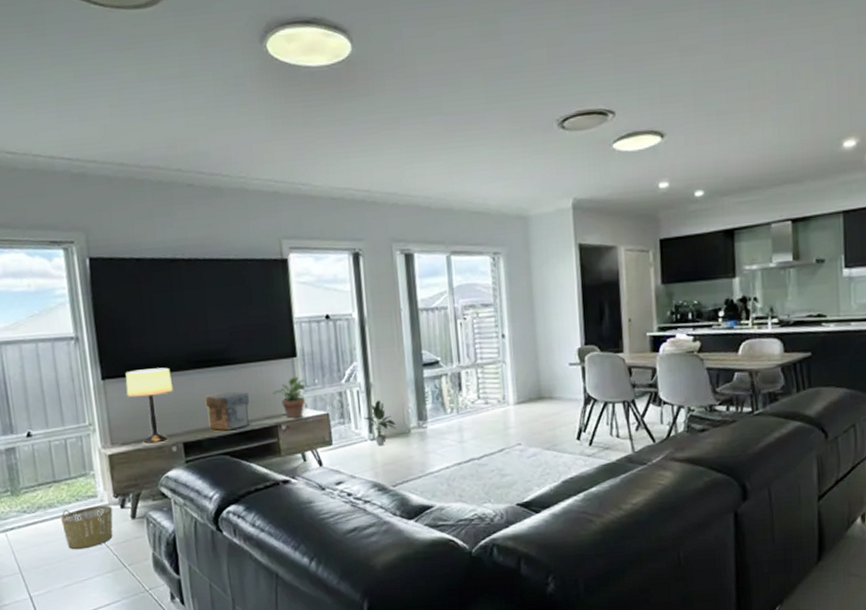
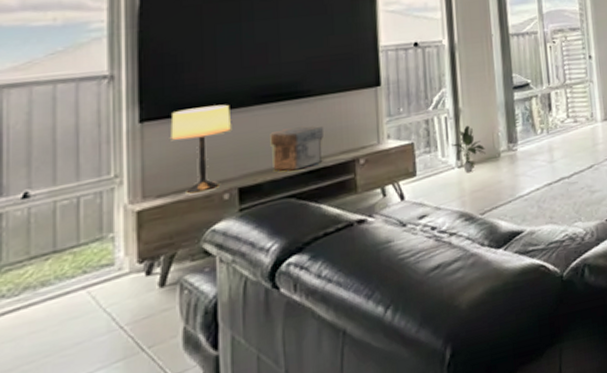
basket: present [60,505,113,550] -> none [55,274,135,338]
potted plant: present [273,377,306,419] -> none [351,106,390,152]

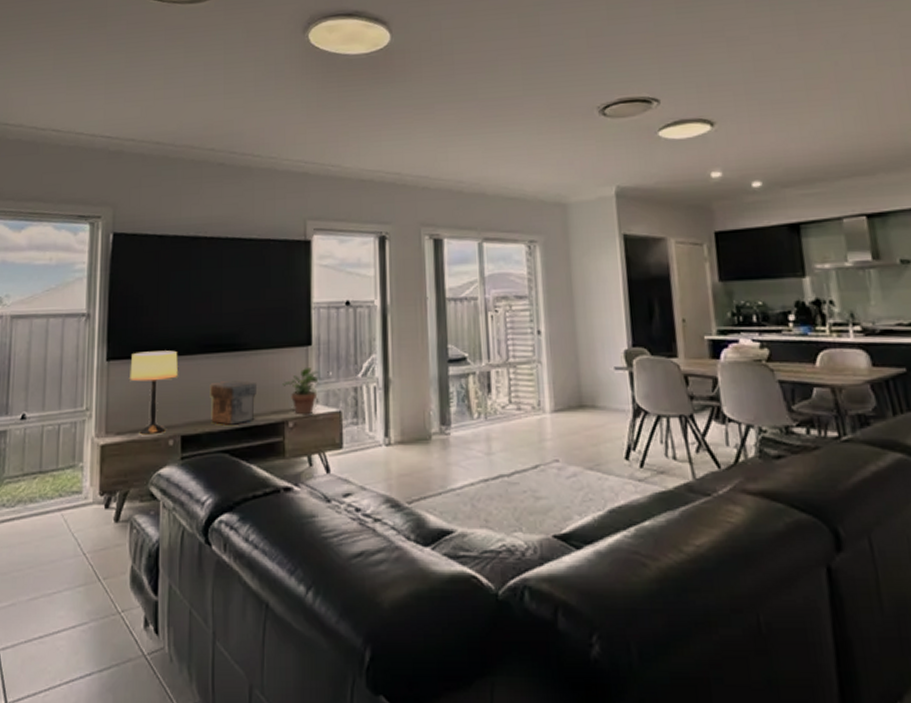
potted plant: none [351,106,390,152] -> present [283,368,319,415]
potted plant: present [451,125,486,174] -> none [380,399,415,454]

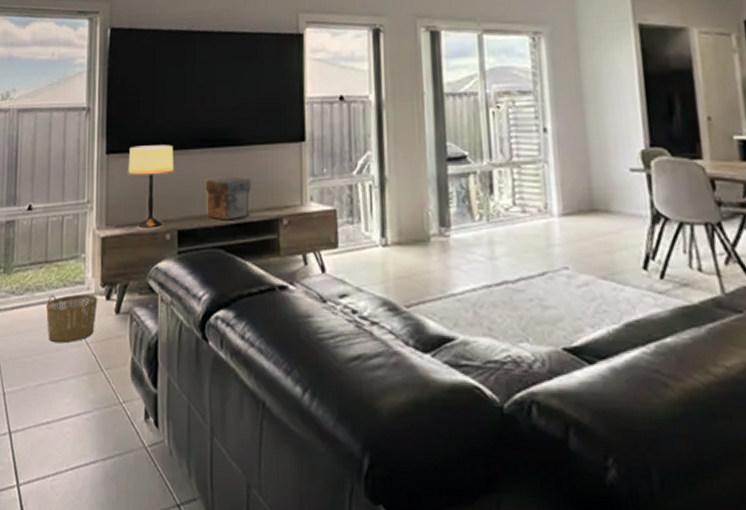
basket: none [38,503,96,555] -> present [45,294,98,343]
potted plant: present [283,368,319,415] -> none [277,164,313,213]

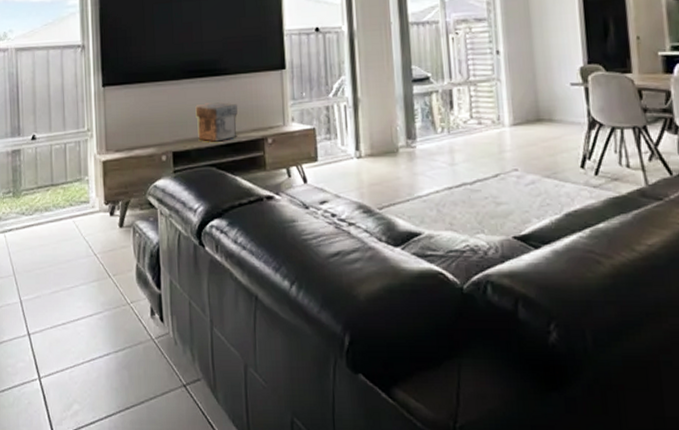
basket: present [45,294,98,343] -> none [54,211,103,256]
table lamp: present [128,145,174,228] -> none [123,76,166,152]

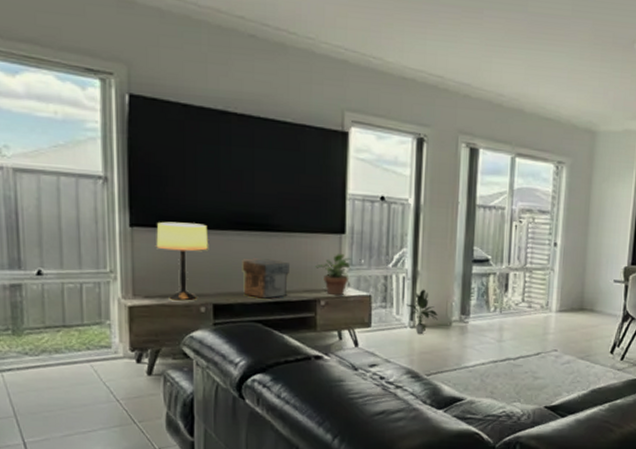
table lamp: none [123,76,166,152] -> present [156,221,208,301]
potted plant: none [261,89,294,132] -> present [315,254,351,296]
potted plant: none [350,116,384,165] -> present [406,289,438,335]

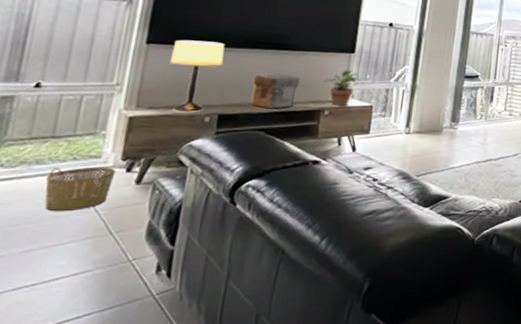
basket: none [66,356,128,400] -> present [44,166,117,212]
potted plant: present [406,289,438,335] -> none [404,100,431,140]

